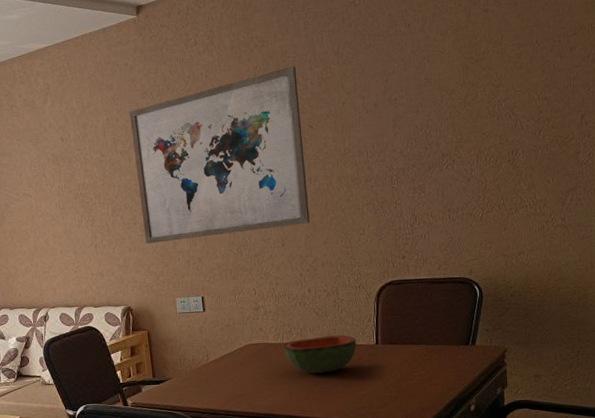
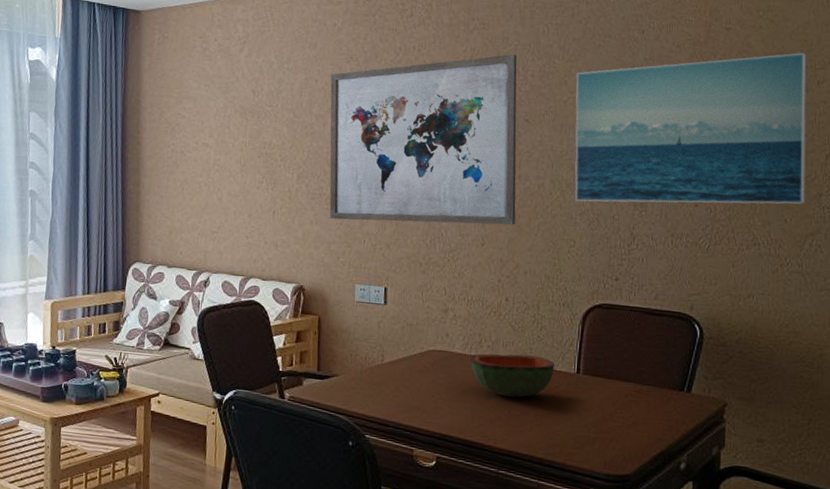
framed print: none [351,22,564,193] -> present [575,53,807,204]

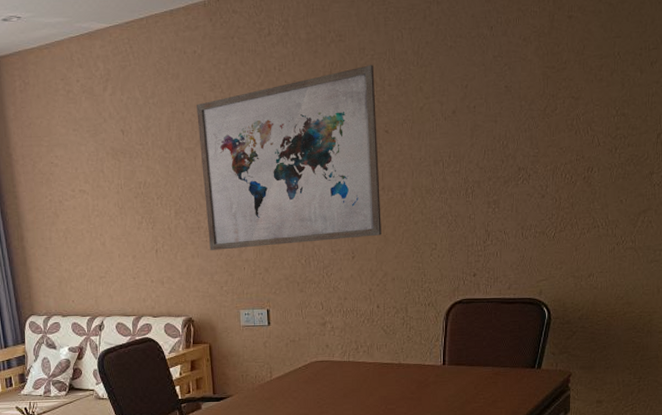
bowl: present [470,353,555,398] -> none [349,354,424,394]
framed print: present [575,53,807,204] -> none [430,34,642,206]

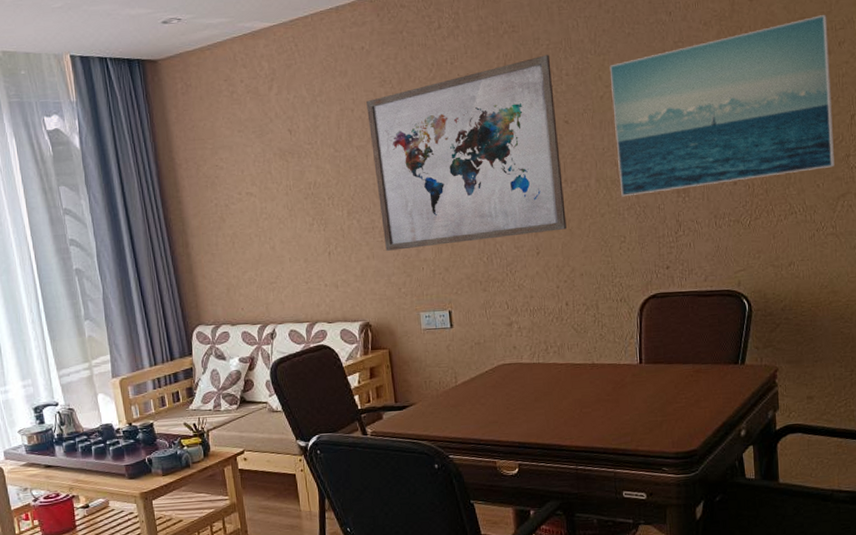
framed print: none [430,34,642,206] -> present [609,15,835,197]

